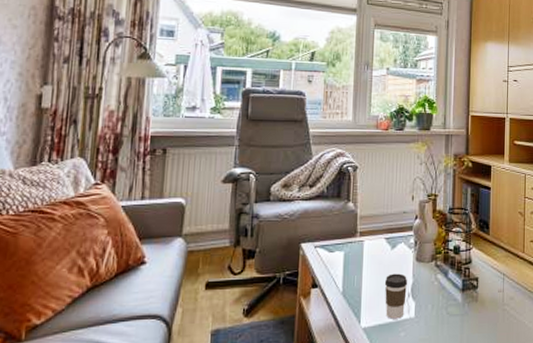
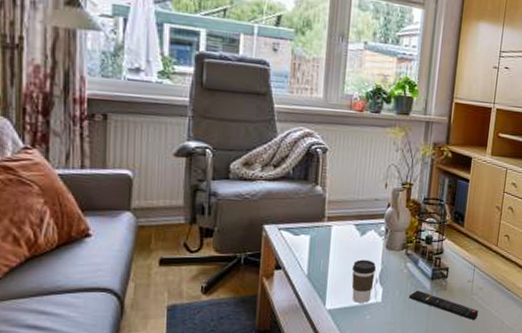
remote control: none [441,303,513,333] -> present [408,290,479,320]

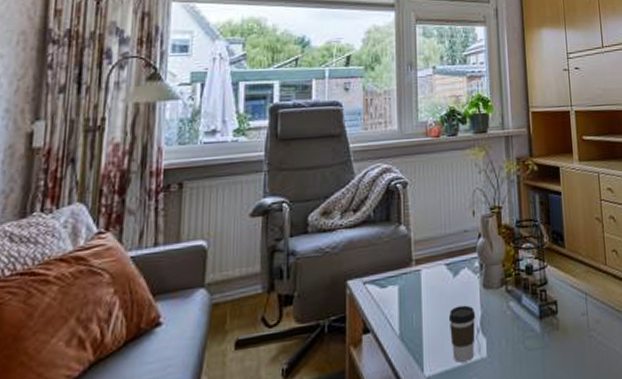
remote control: present [408,290,479,320] -> none [517,334,602,365]

